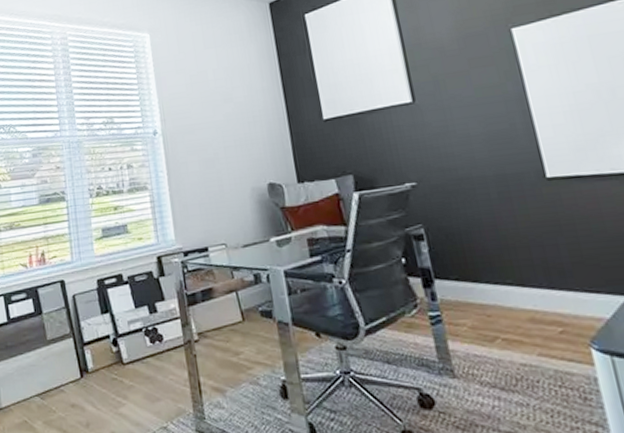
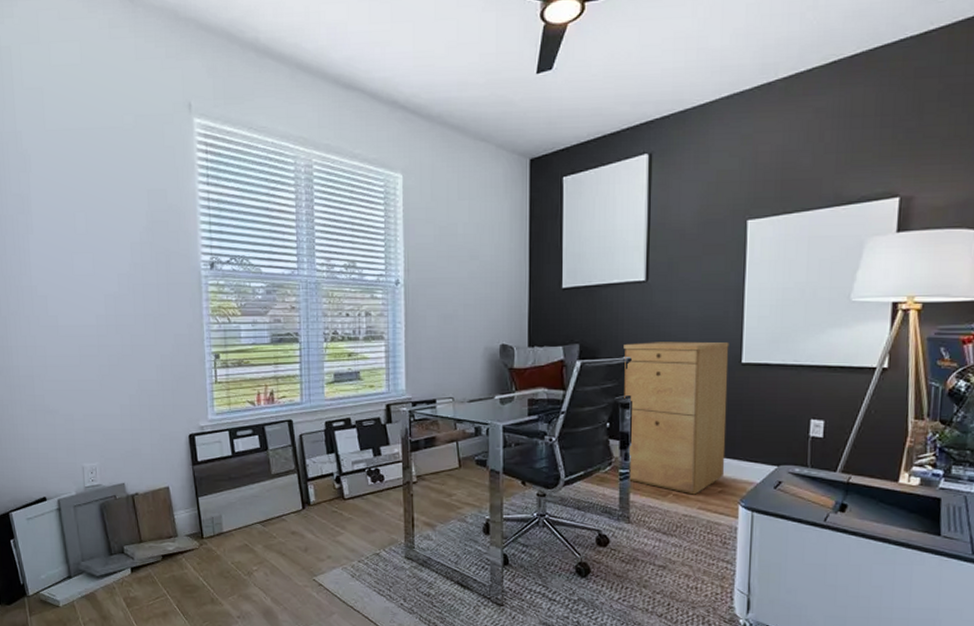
filing cabinet: none [403,156,562,338] -> present [624,341,729,495]

